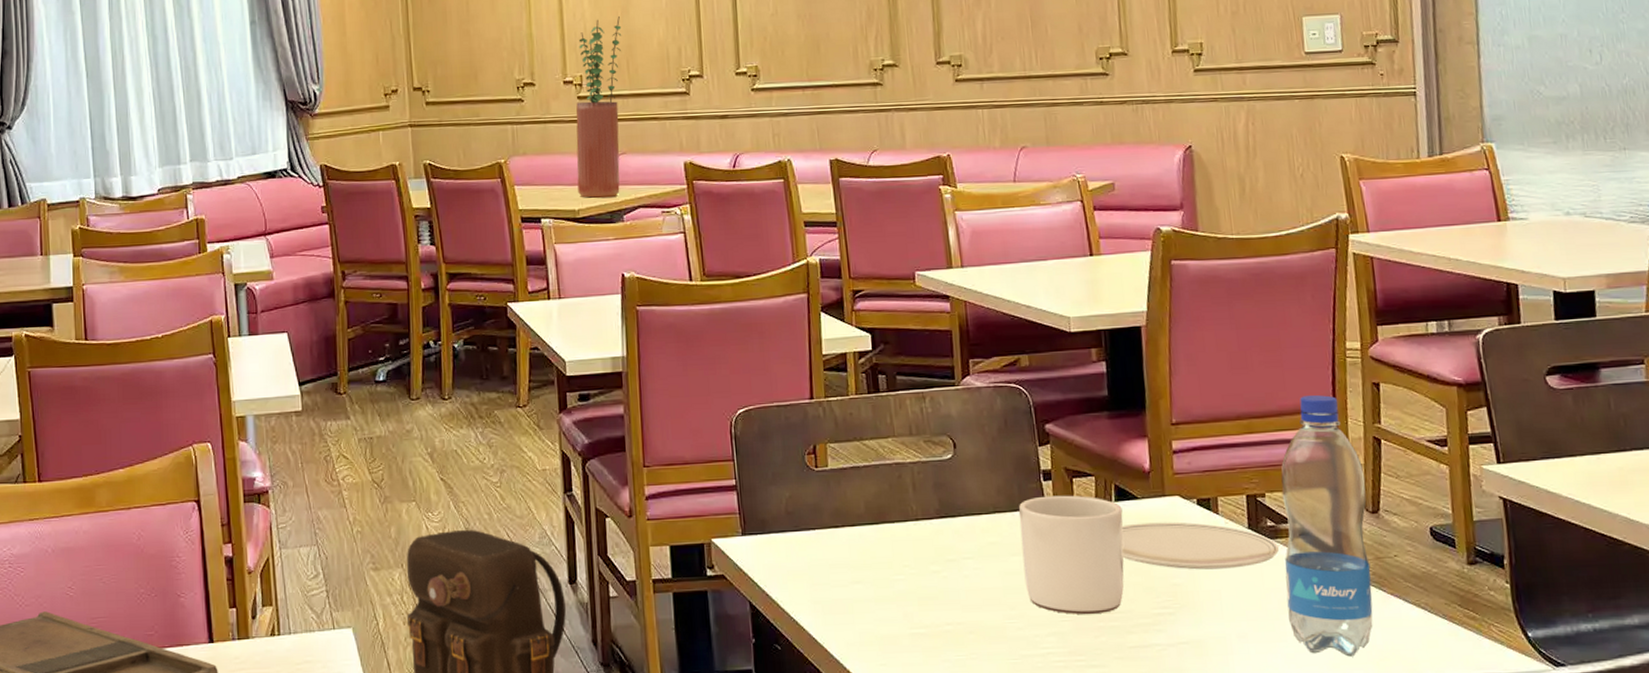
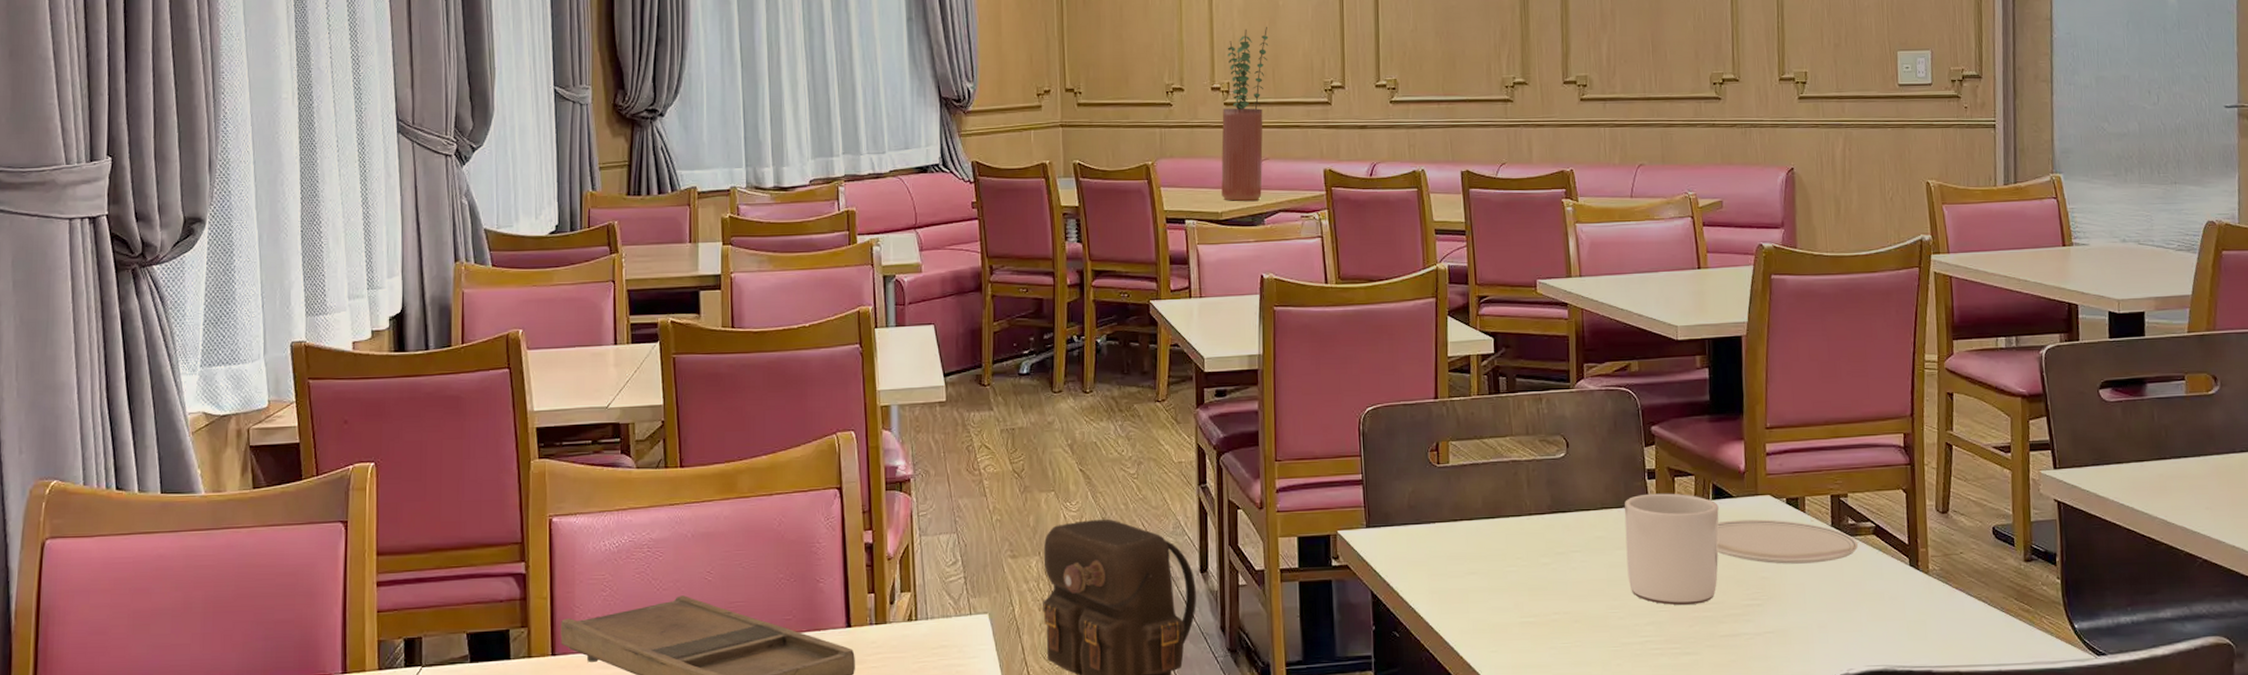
bottle: present [1281,395,1373,657] -> none [1862,403,1940,646]

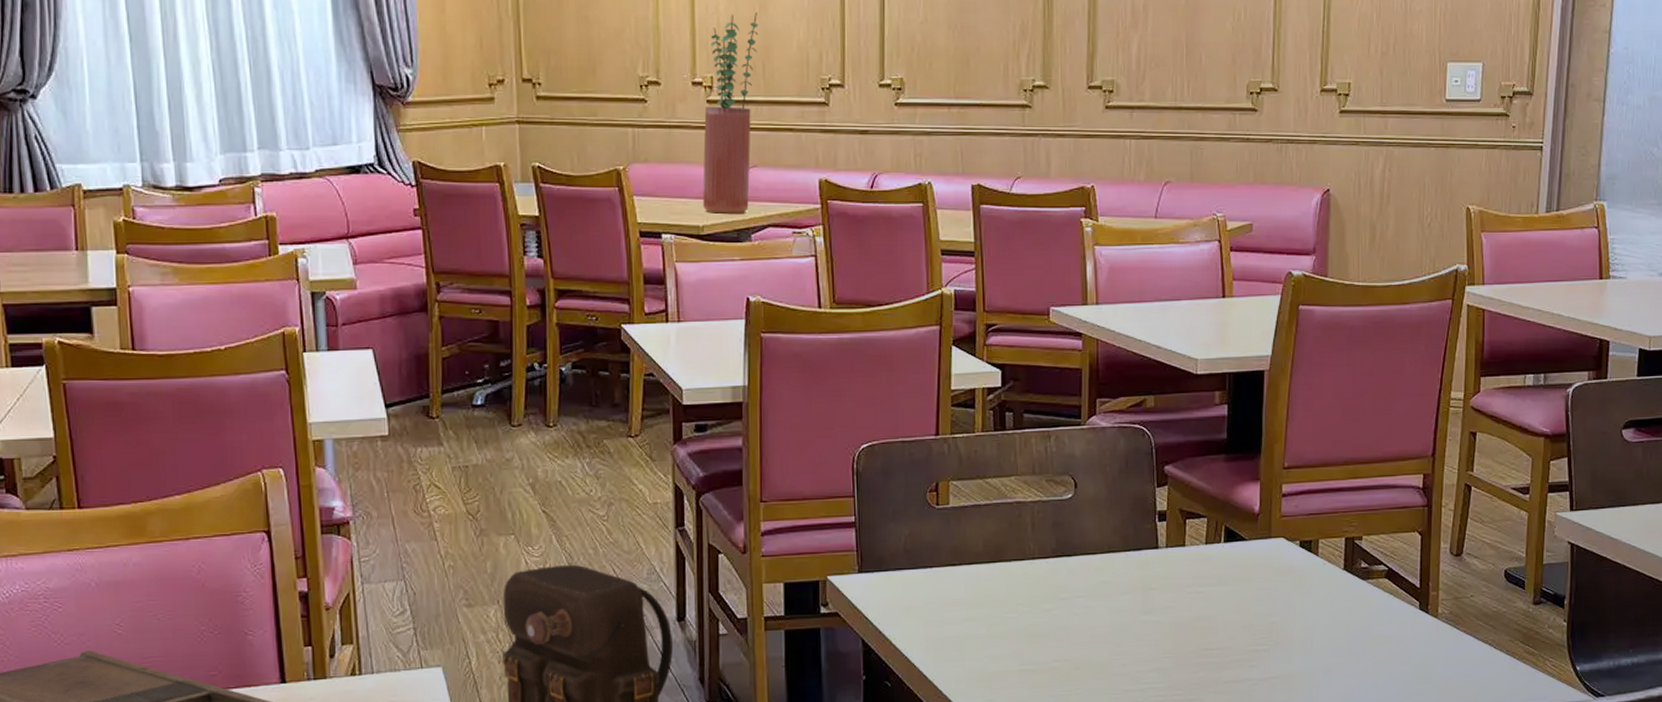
mug: present [1624,493,1719,606] -> none [1132,536,1230,652]
plate: present [1716,519,1858,564] -> none [1225,563,1369,609]

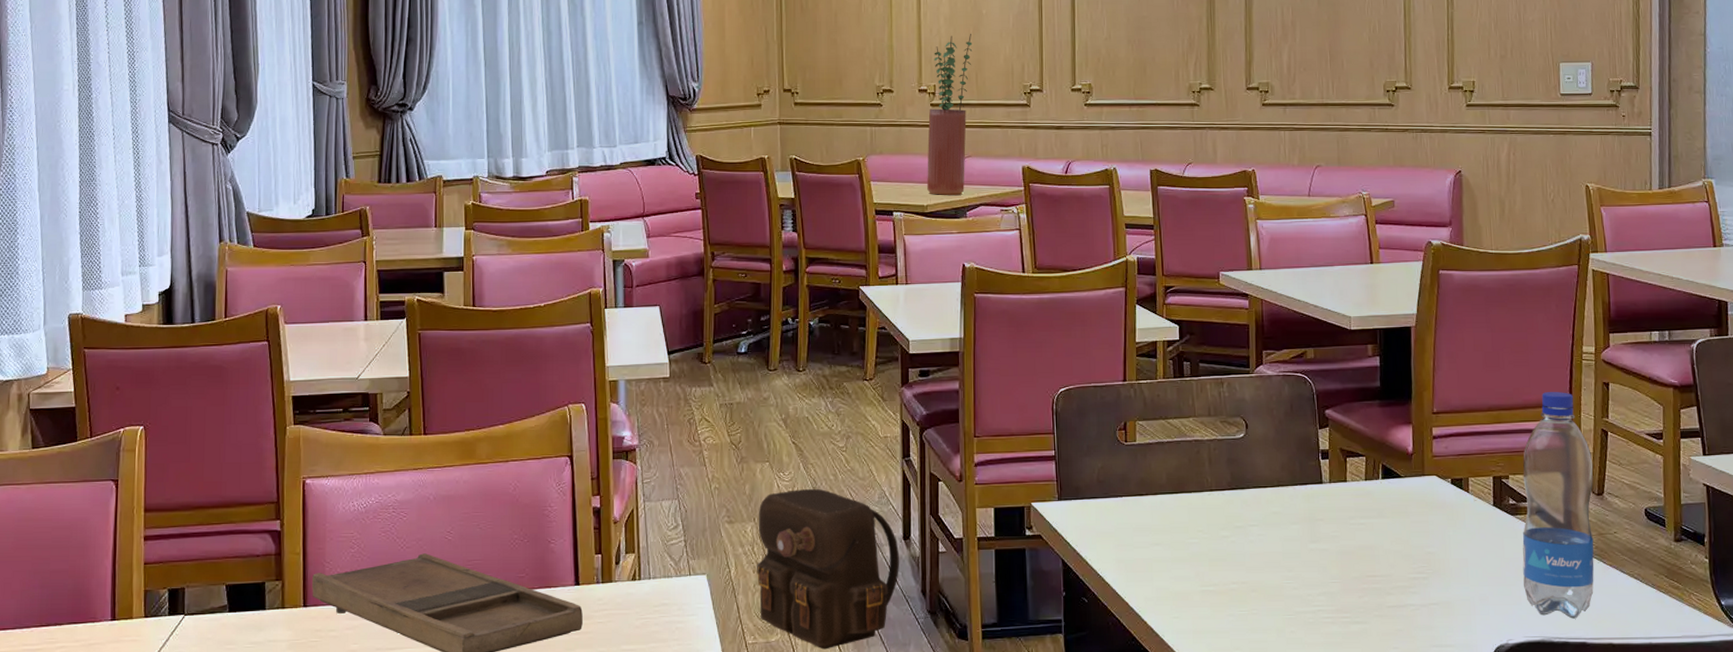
bottle: none [1371,443,1454,690] -> present [1522,392,1594,619]

